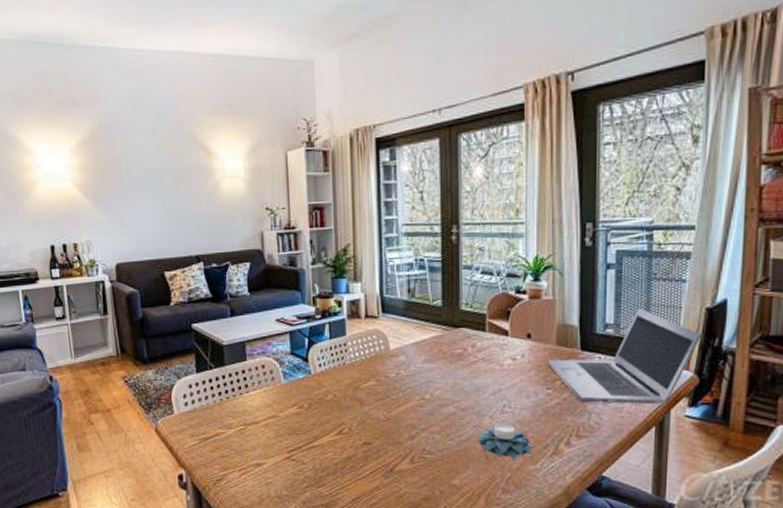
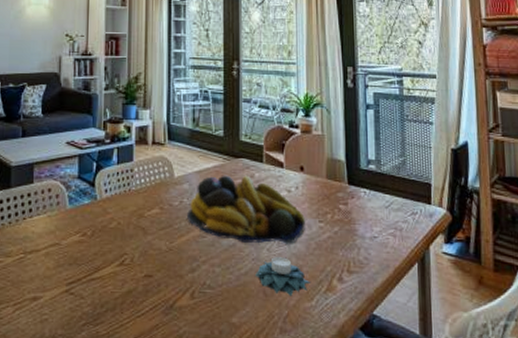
fruit bowl: none [405,345,532,411] -> present [187,175,306,244]
laptop: present [547,308,702,405] -> none [319,146,450,241]

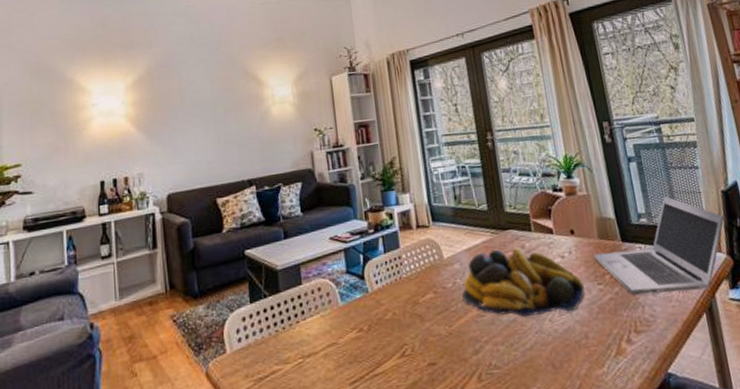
candle holder: present [255,257,311,296] -> none [541,326,600,366]
laptop: none [319,146,450,241] -> present [593,196,725,295]

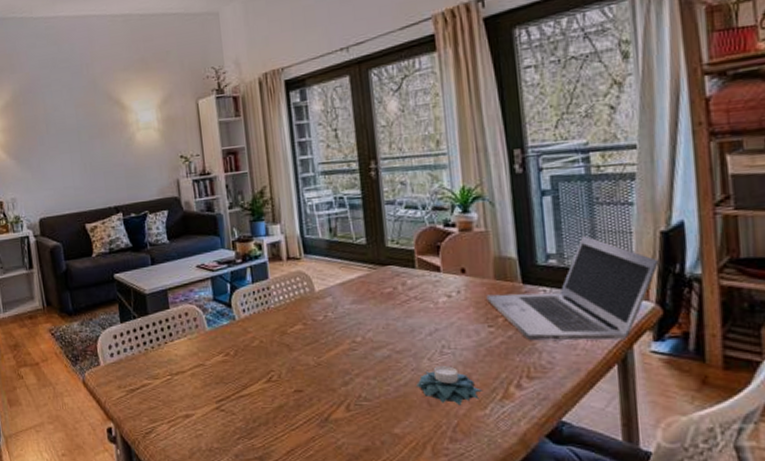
fruit bowl: present [462,246,585,317] -> none [333,283,473,353]
candle holder: none [541,326,600,366] -> present [416,366,484,406]

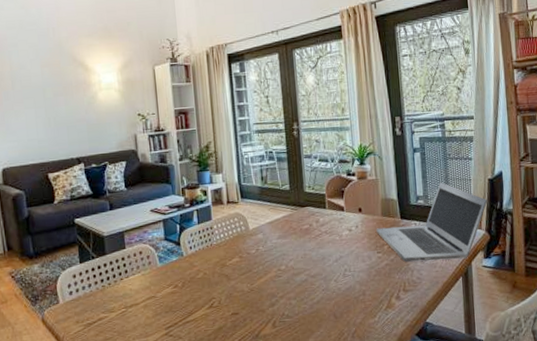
candle holder: present [416,366,484,406] -> none [326,285,374,316]

